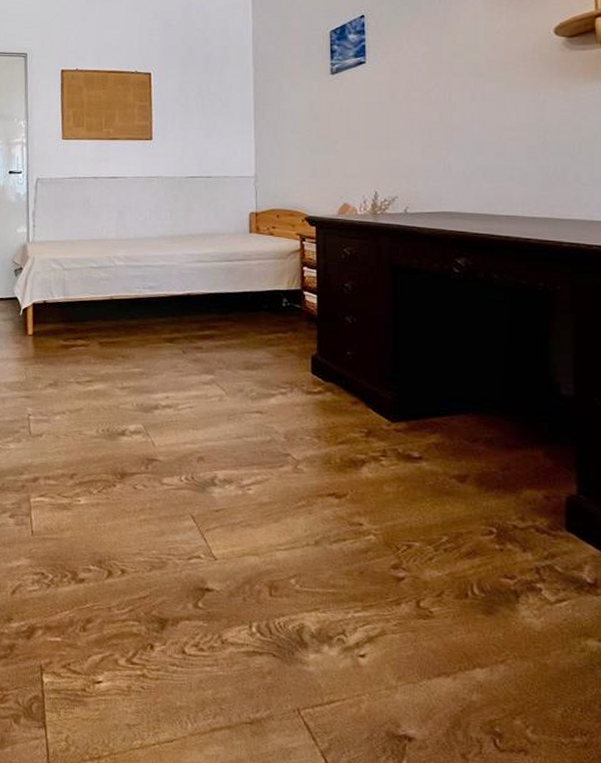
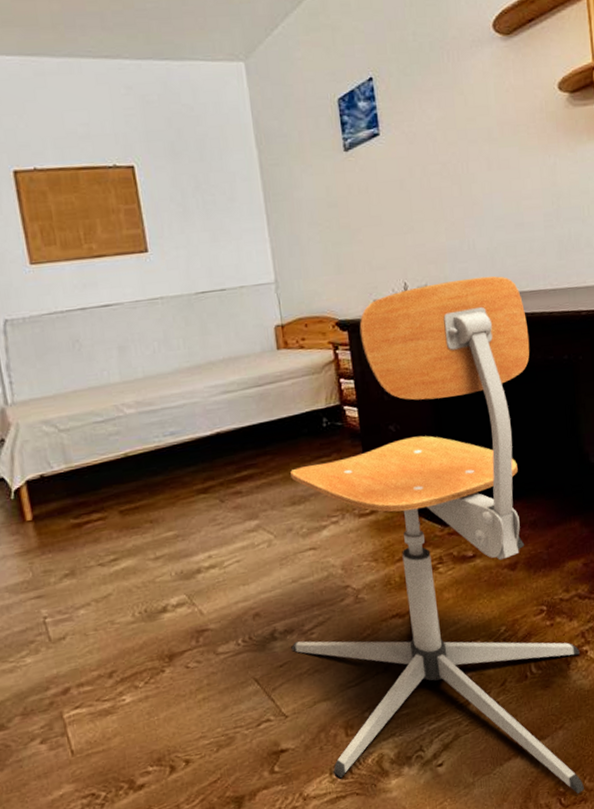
office chair: none [228,195,532,742] -> present [290,275,584,795]

